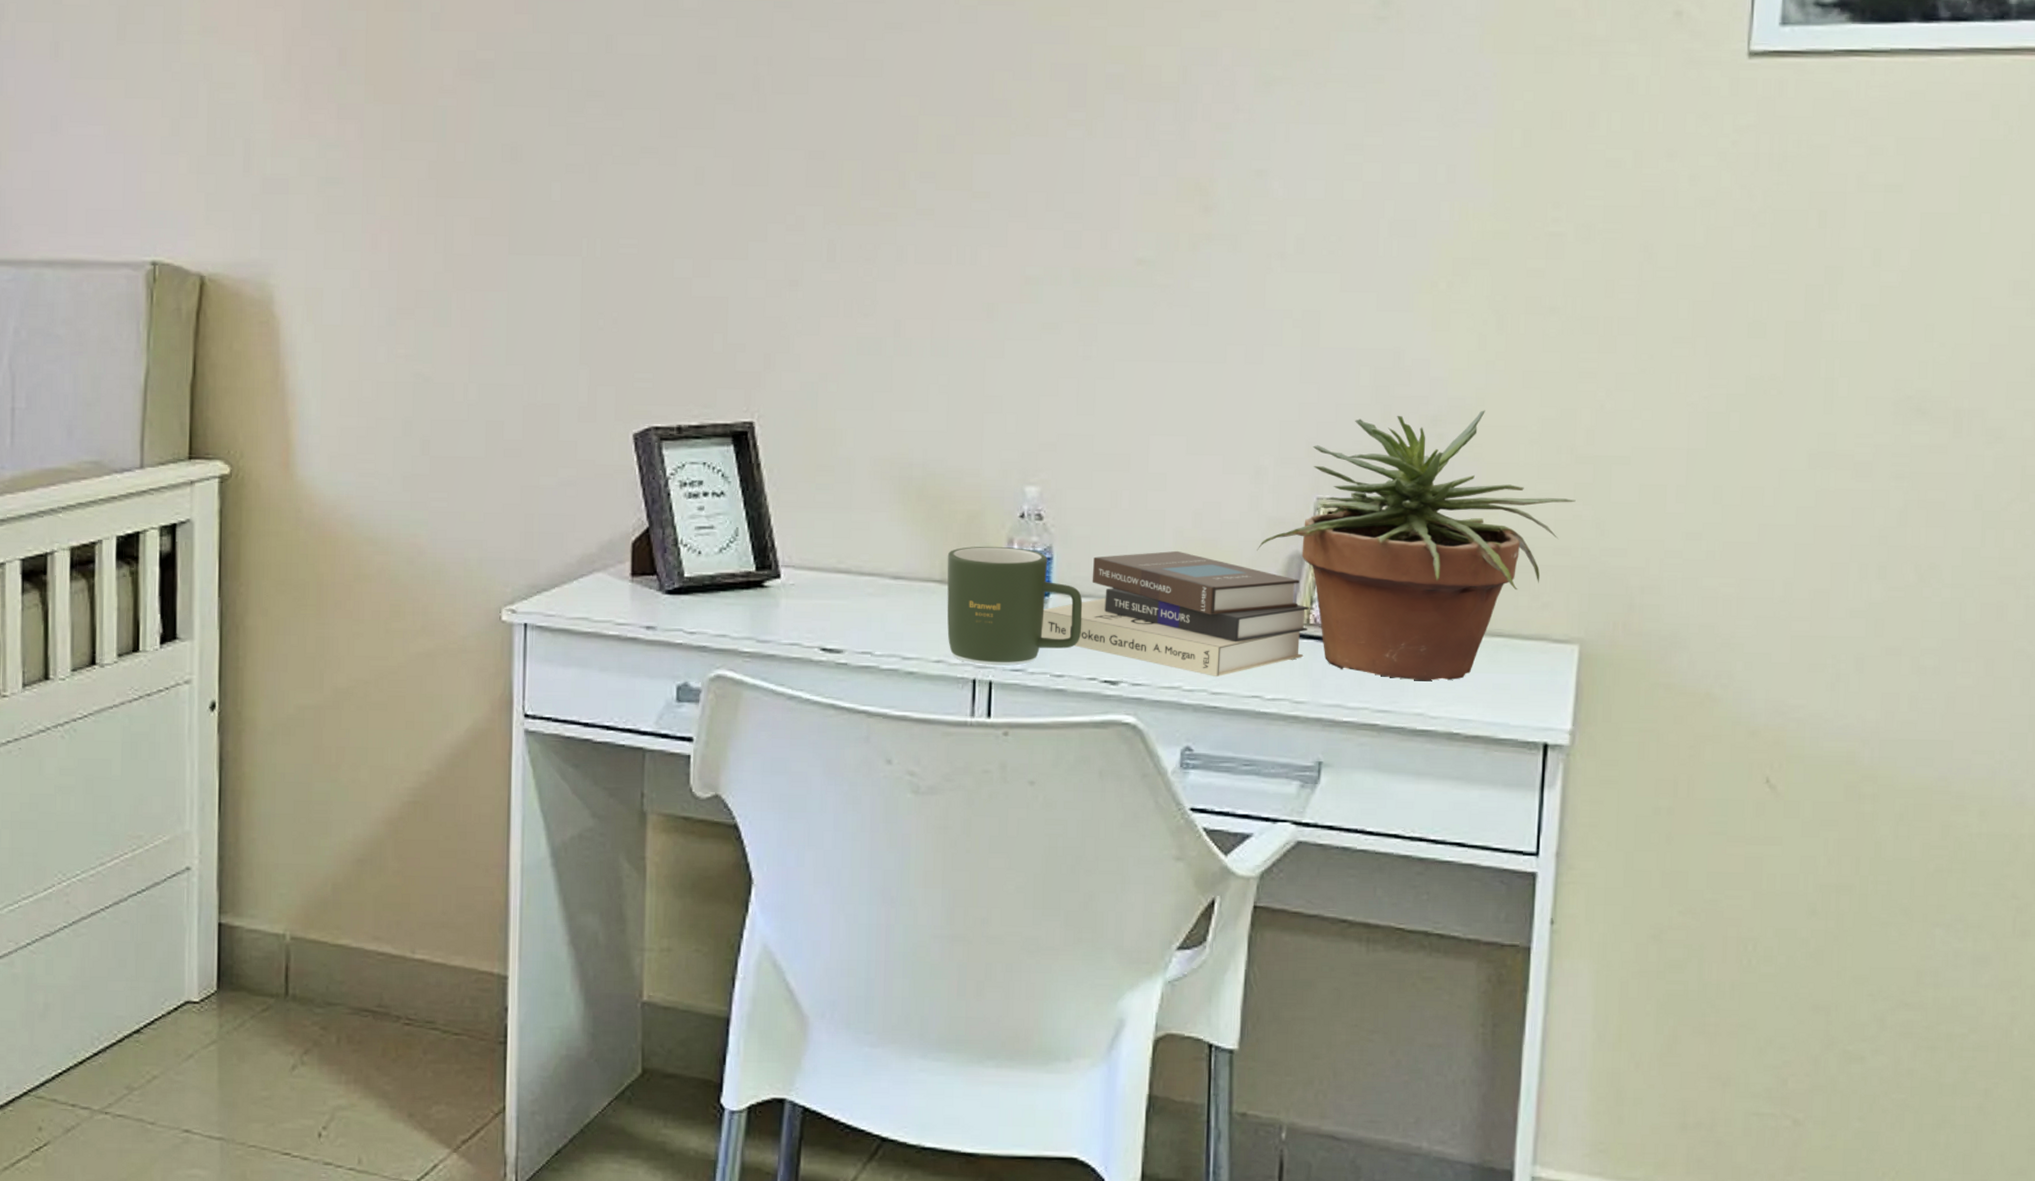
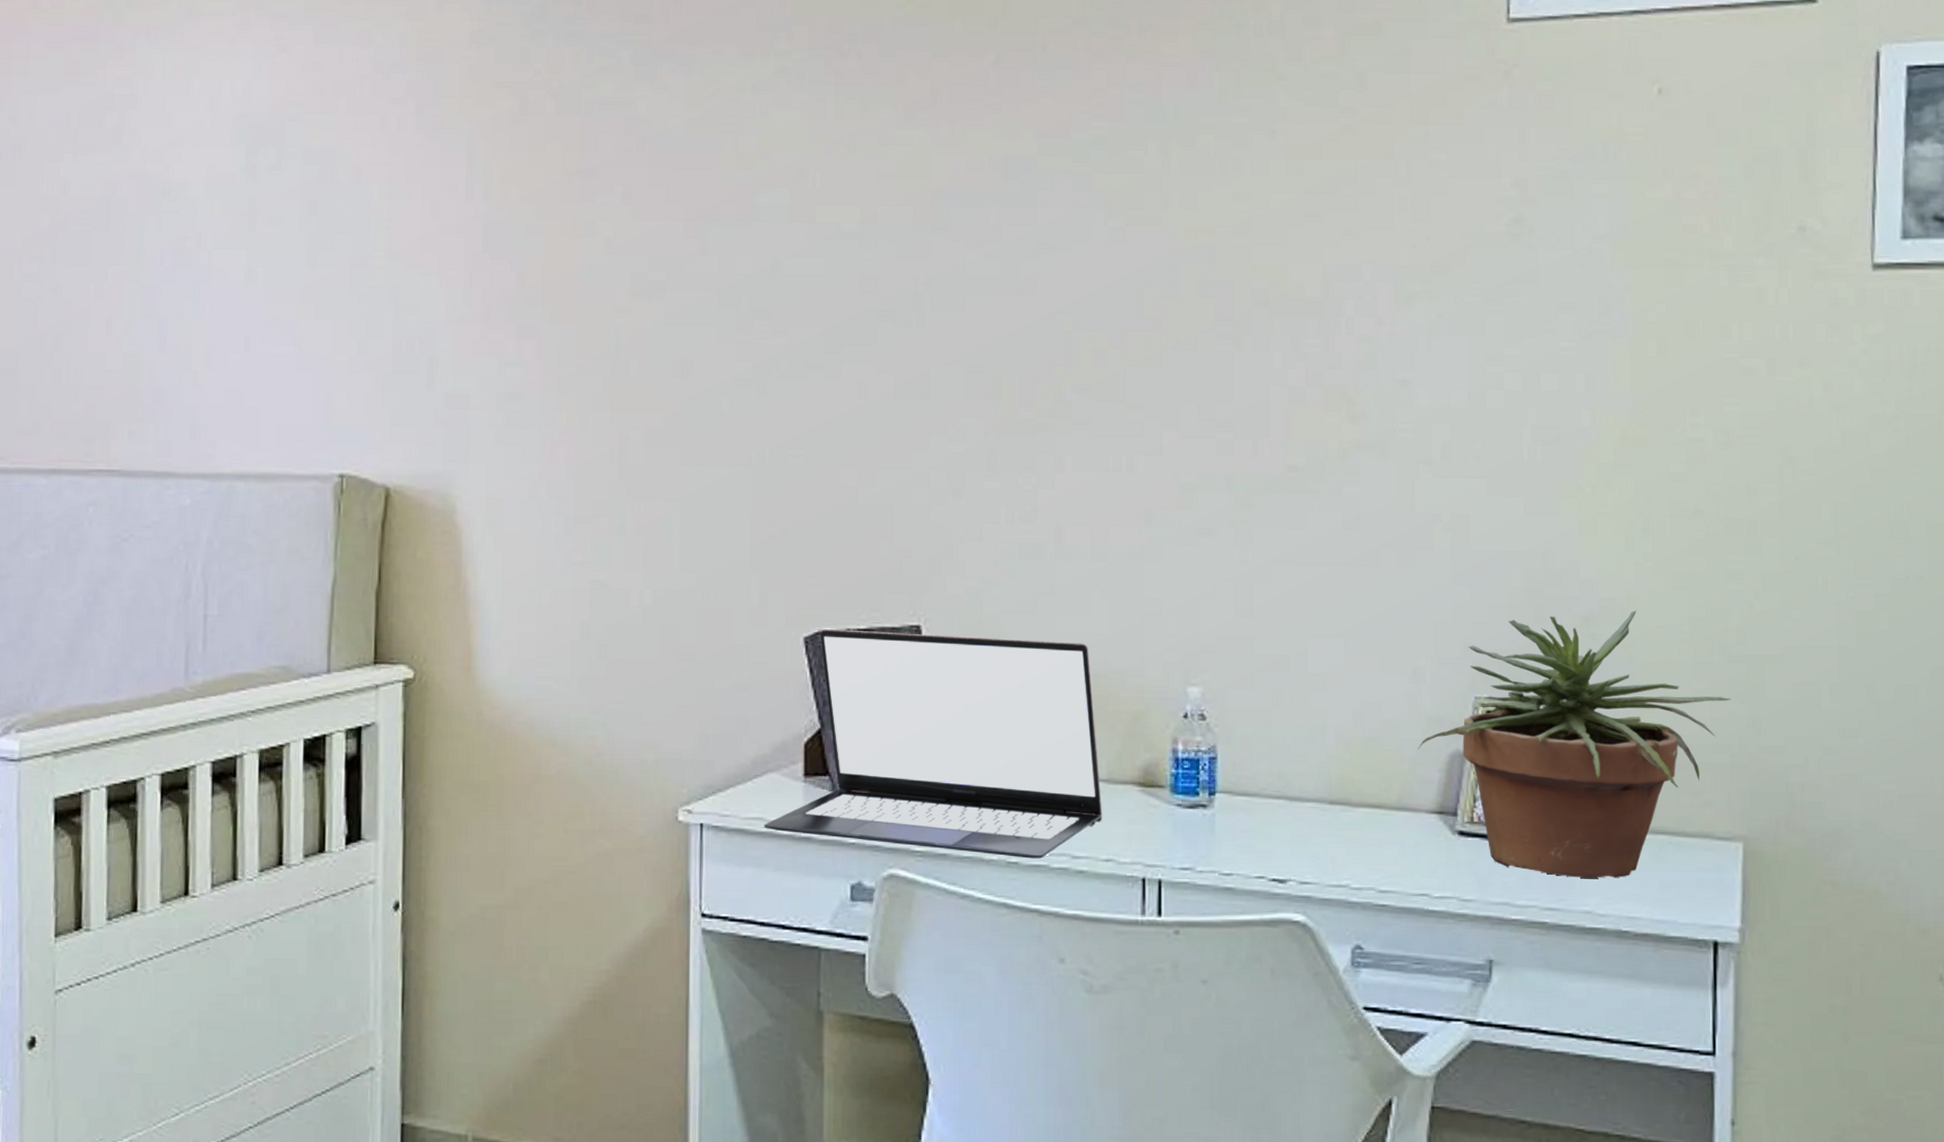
laptop: none [589,425,935,660] -> present [763,629,1103,859]
mug: present [947,546,1083,666] -> none [1113,746,1249,864]
books: present [1041,550,1309,678] -> none [1209,749,1473,876]

